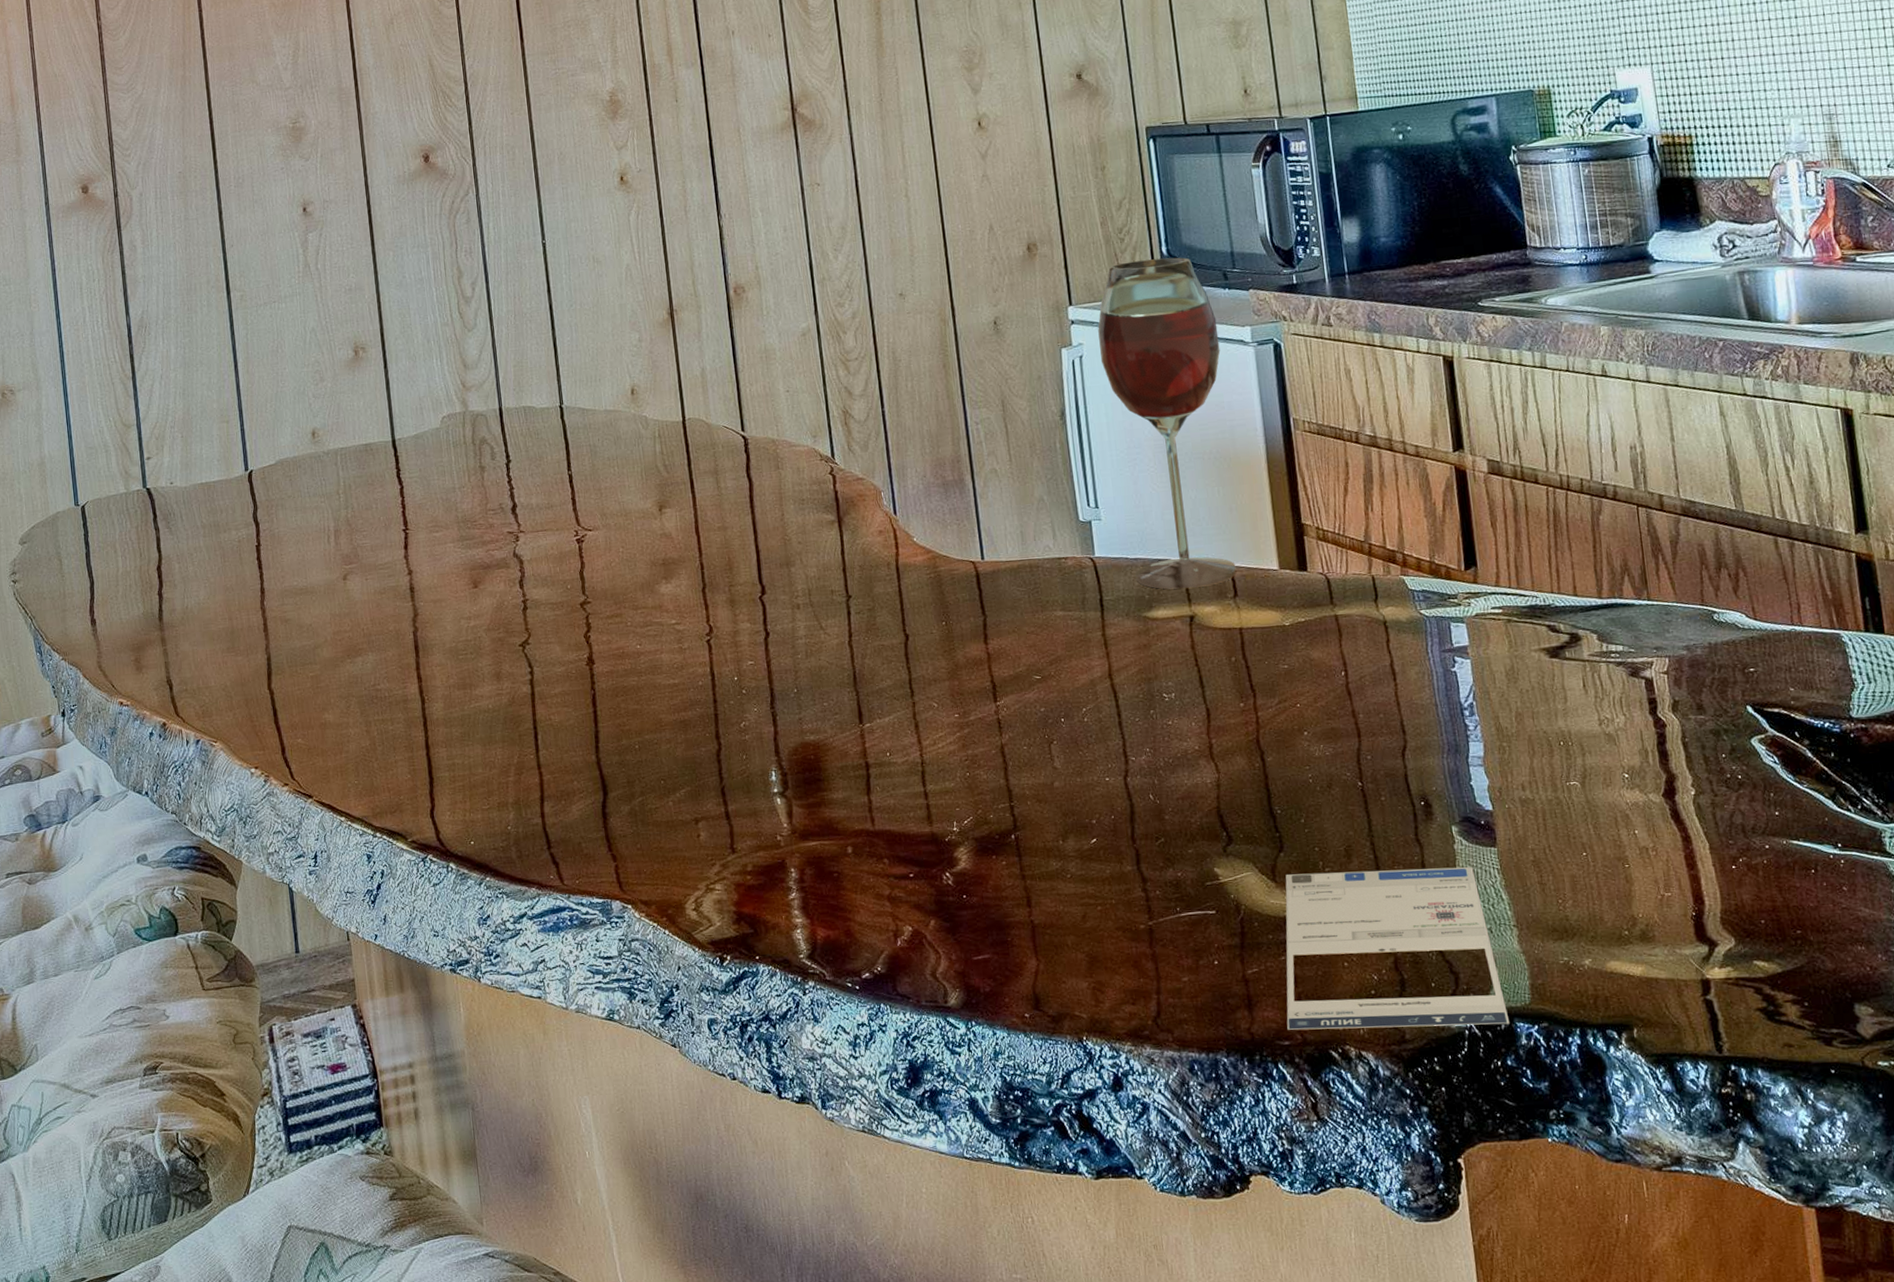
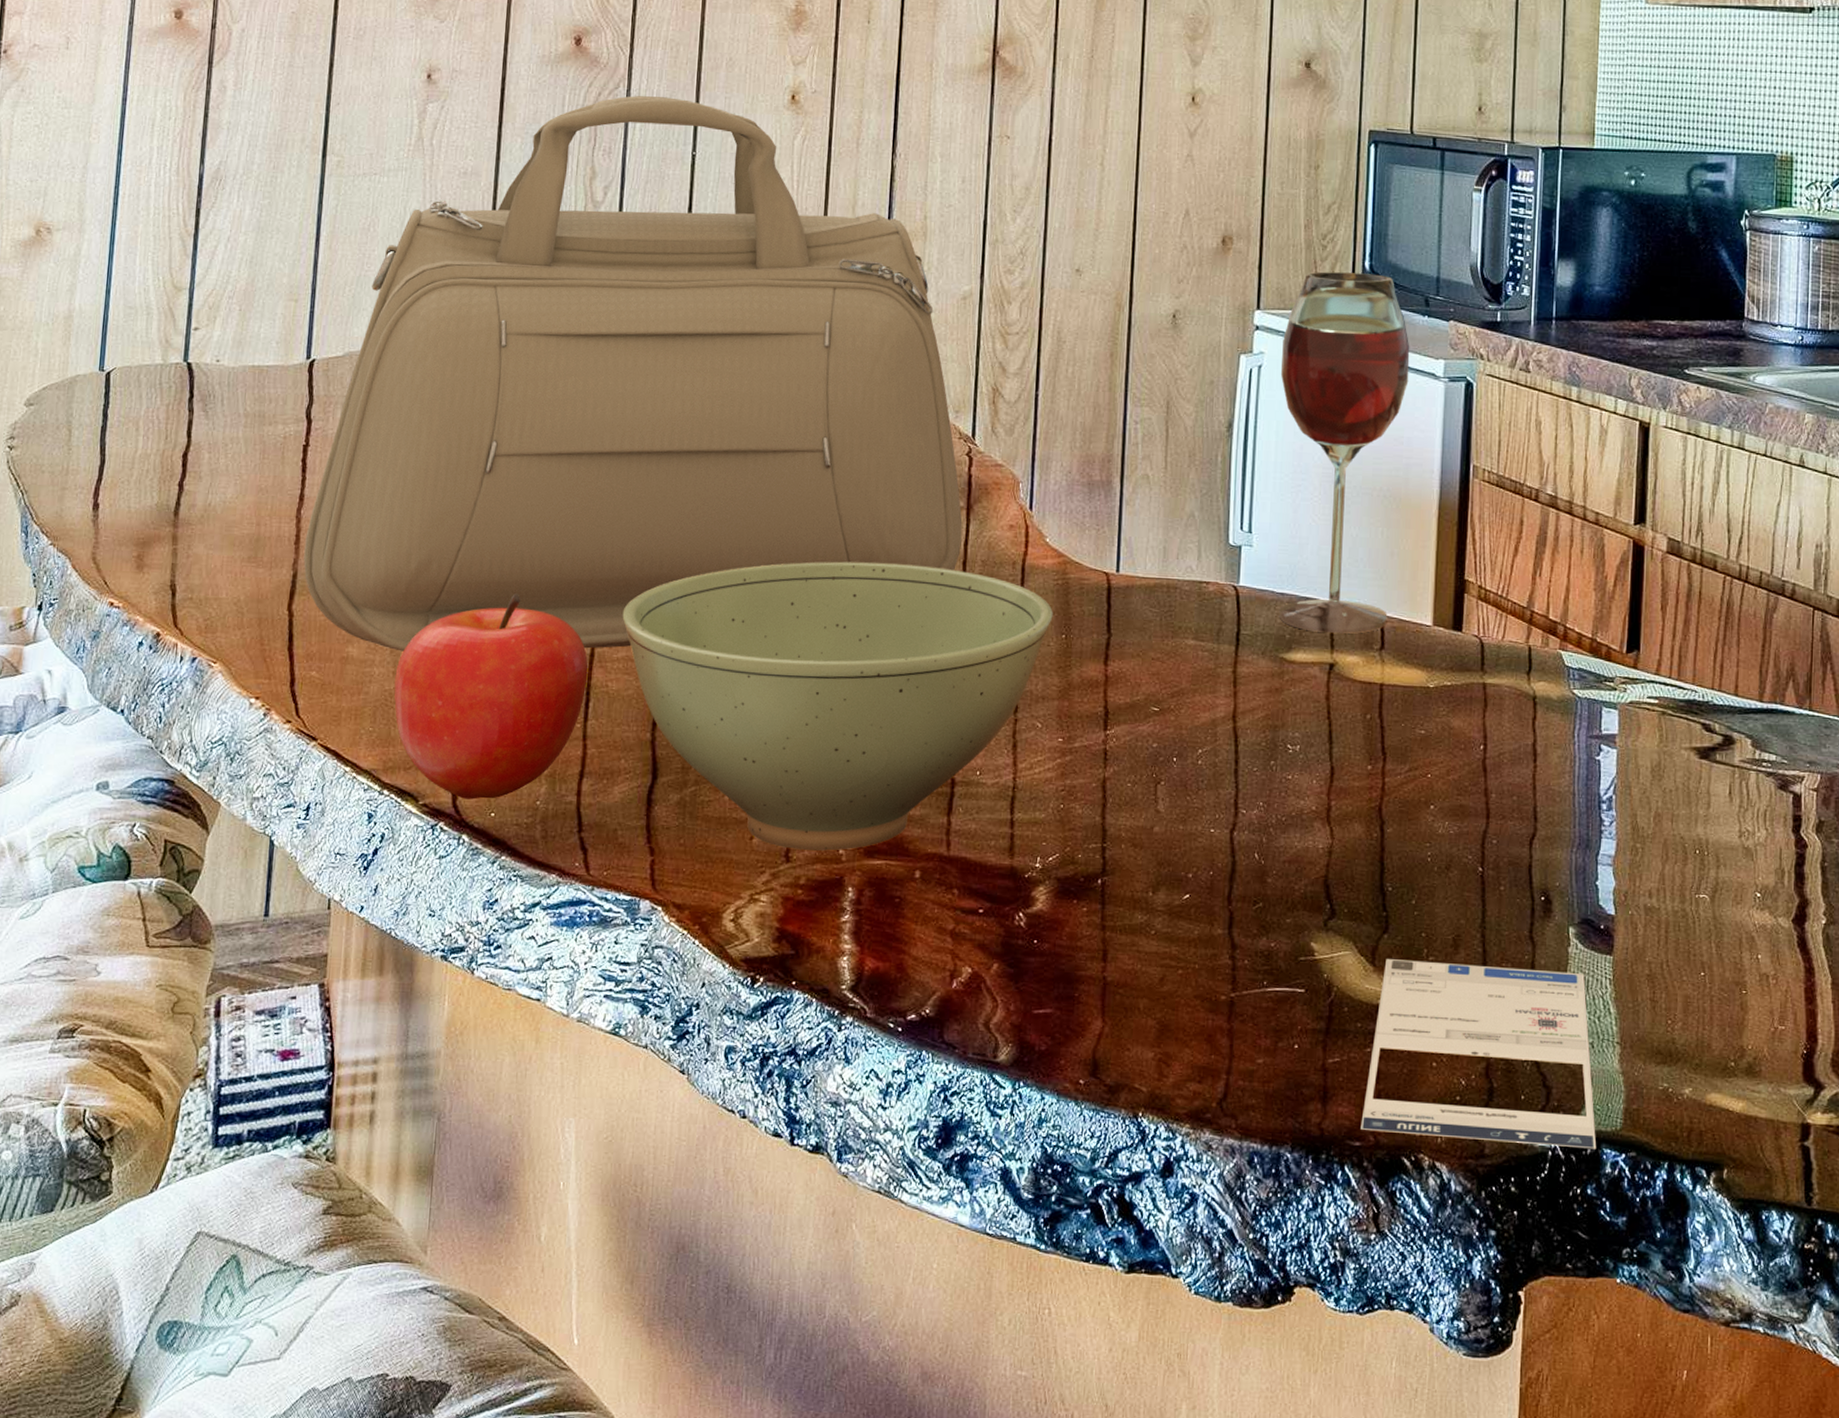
handbag: none [272,195,839,712] -> present [303,96,963,652]
fruit: none [368,649,533,833] -> present [394,594,589,800]
bowl: none [552,577,931,842] -> present [622,561,1053,851]

